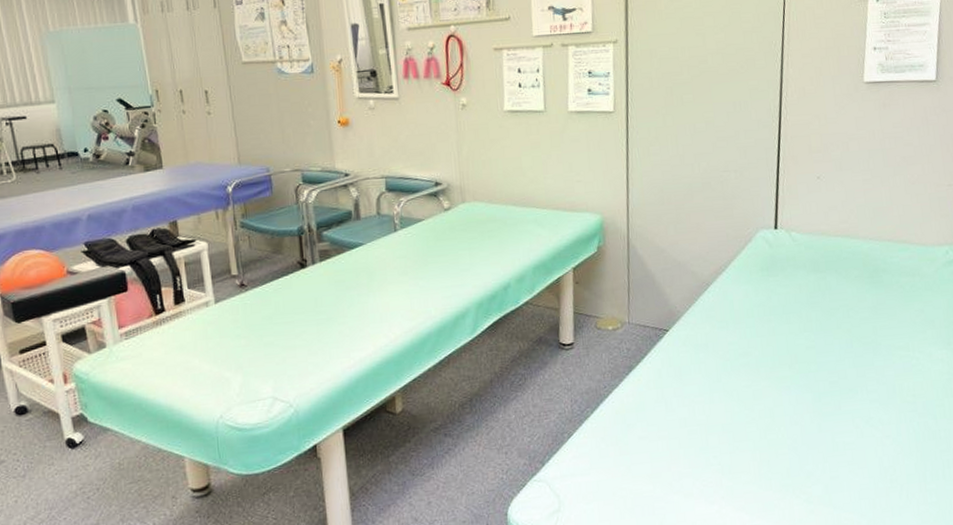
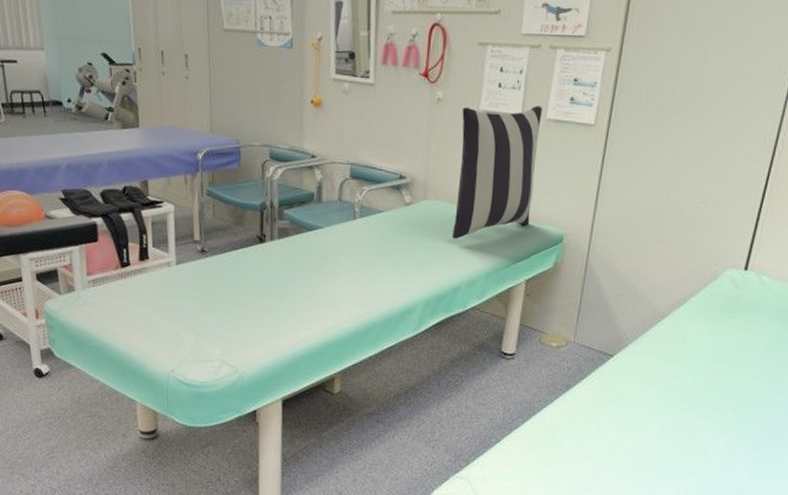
pillow: none [487,100,568,237] -> present [452,106,543,239]

